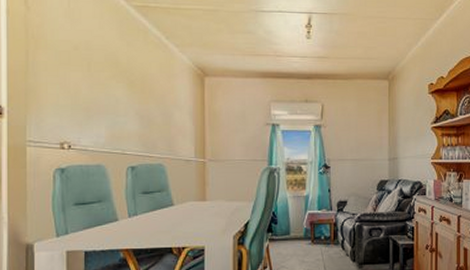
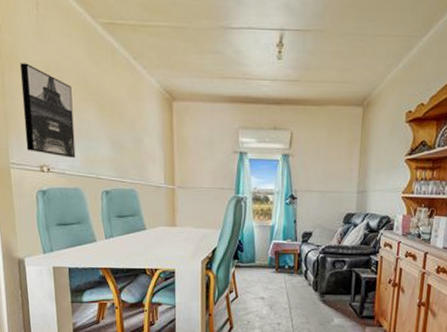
wall art: none [46,42,101,134] -> present [20,63,76,158]

